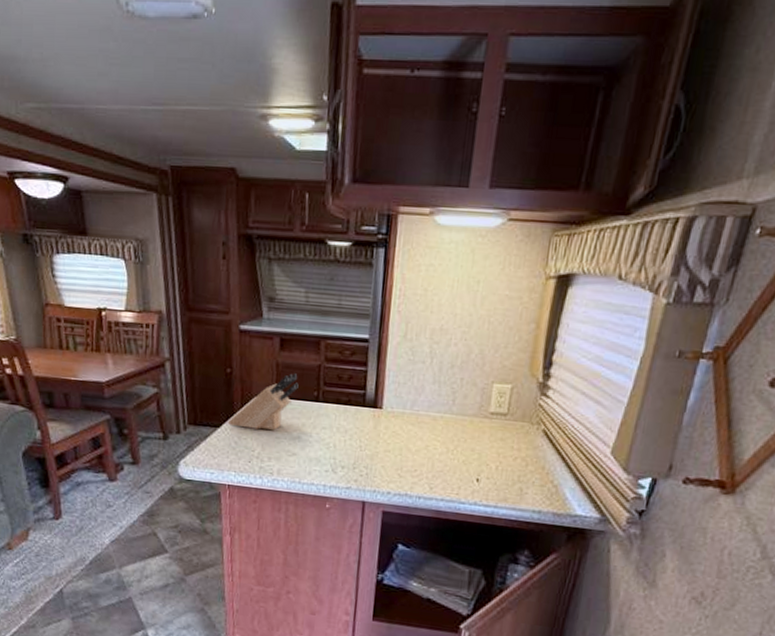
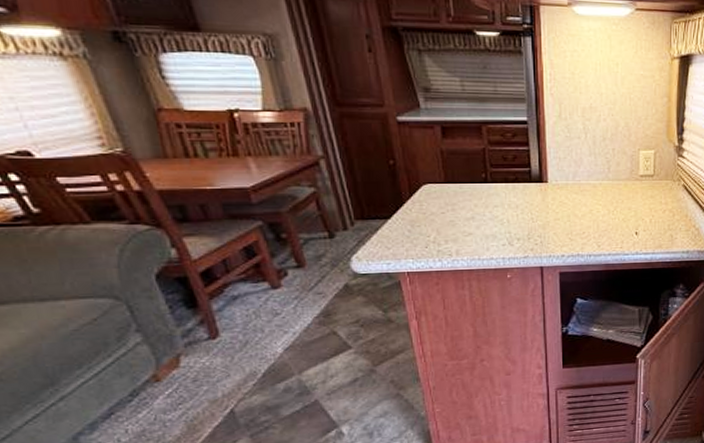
knife block: present [227,373,299,430] -> none [397,159,466,216]

